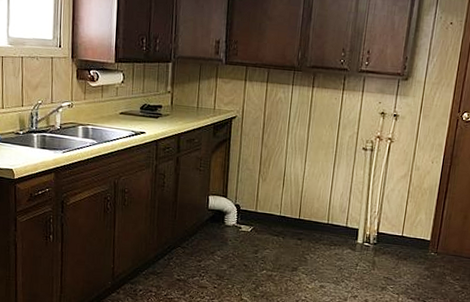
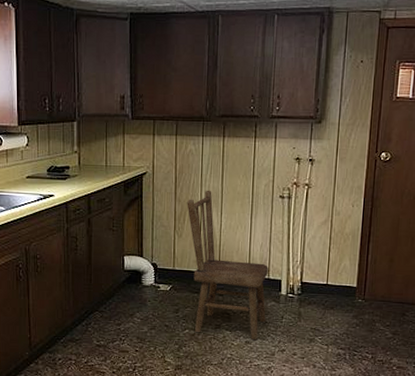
dining chair: none [271,137,347,285] -> present [187,190,268,341]

